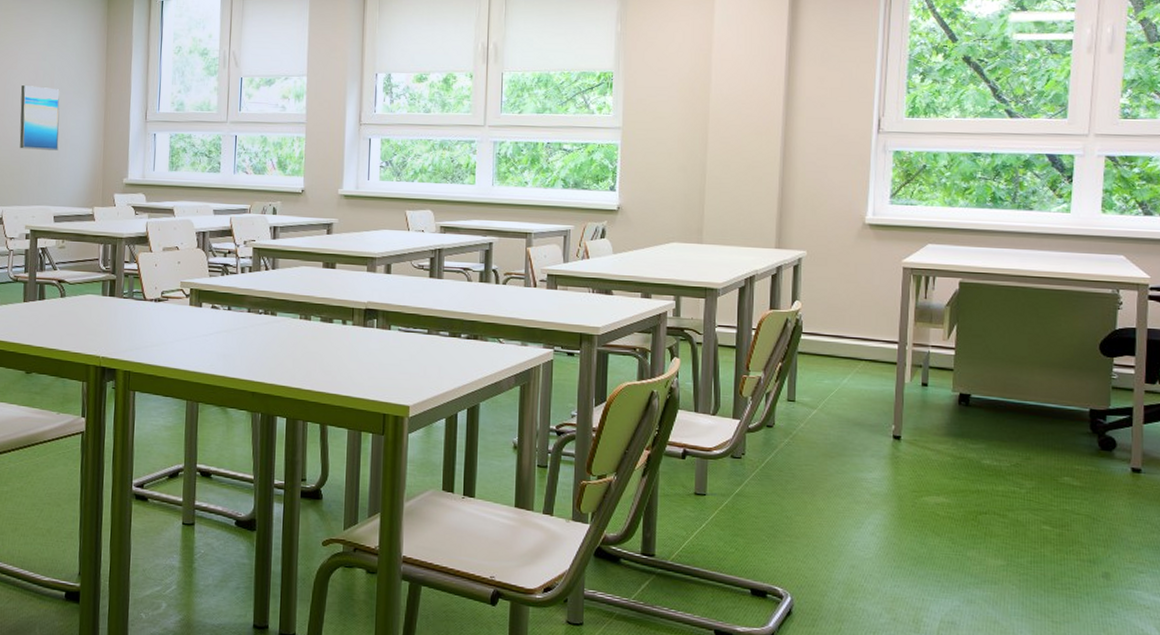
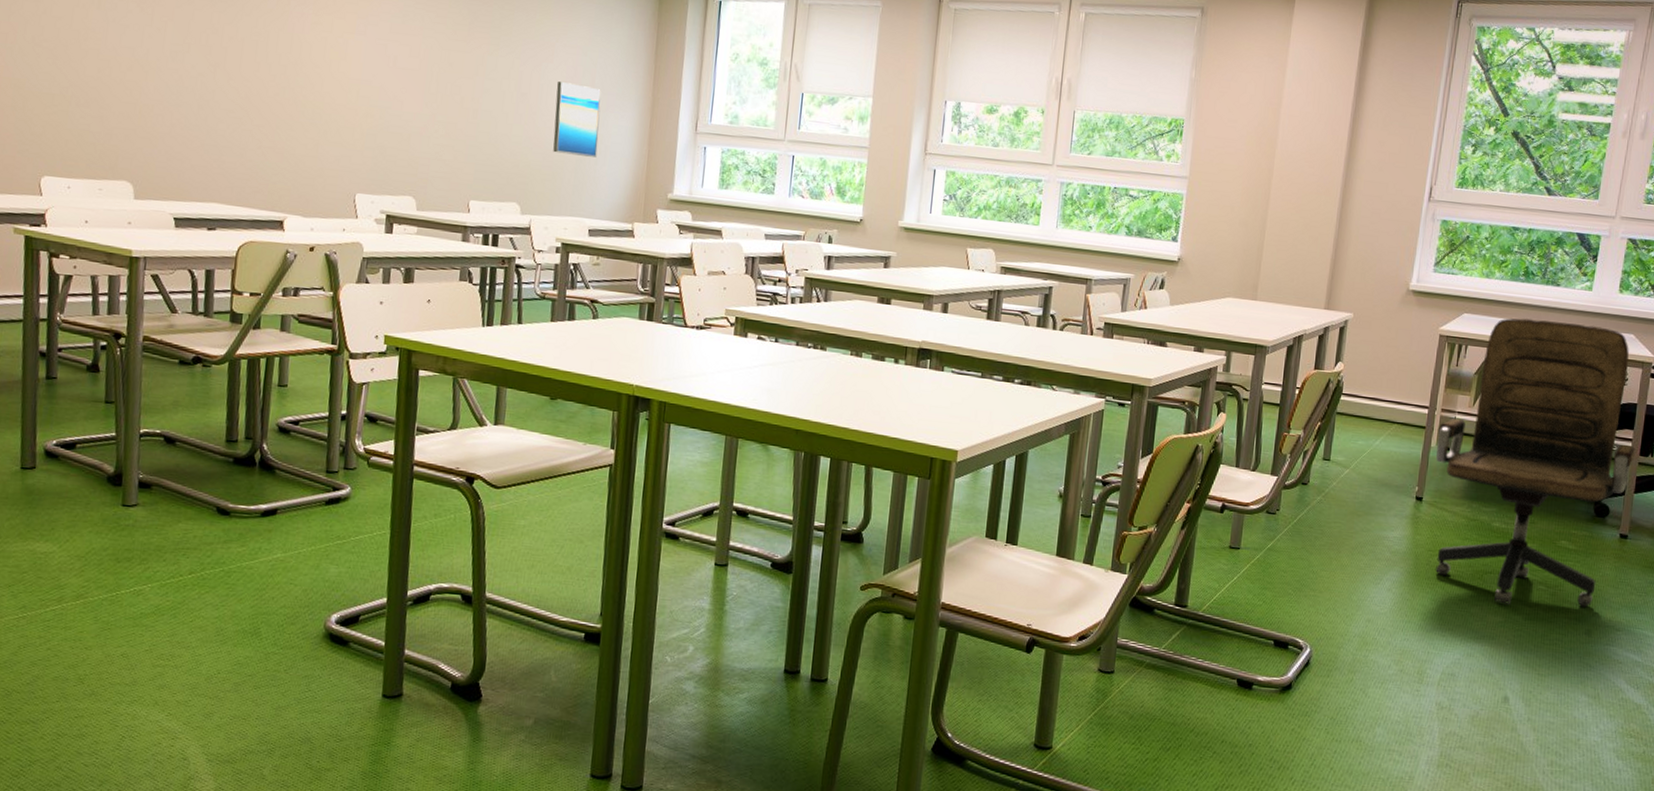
office chair: none [911,245,1140,548] -> present [1436,318,1636,608]

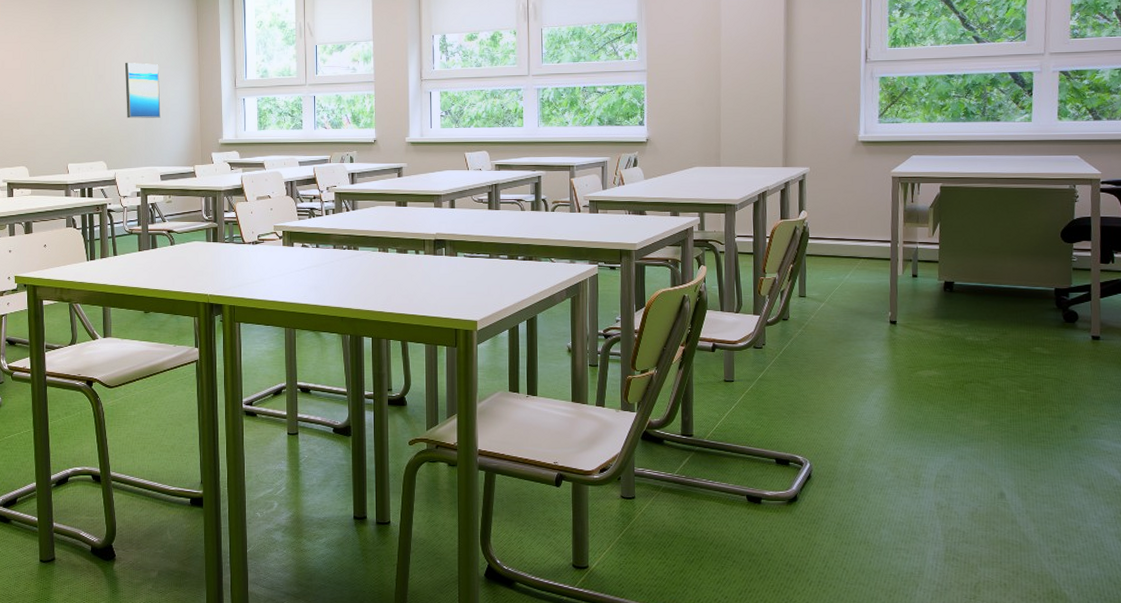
office chair: present [1436,318,1636,608] -> none [903,152,1096,409]

